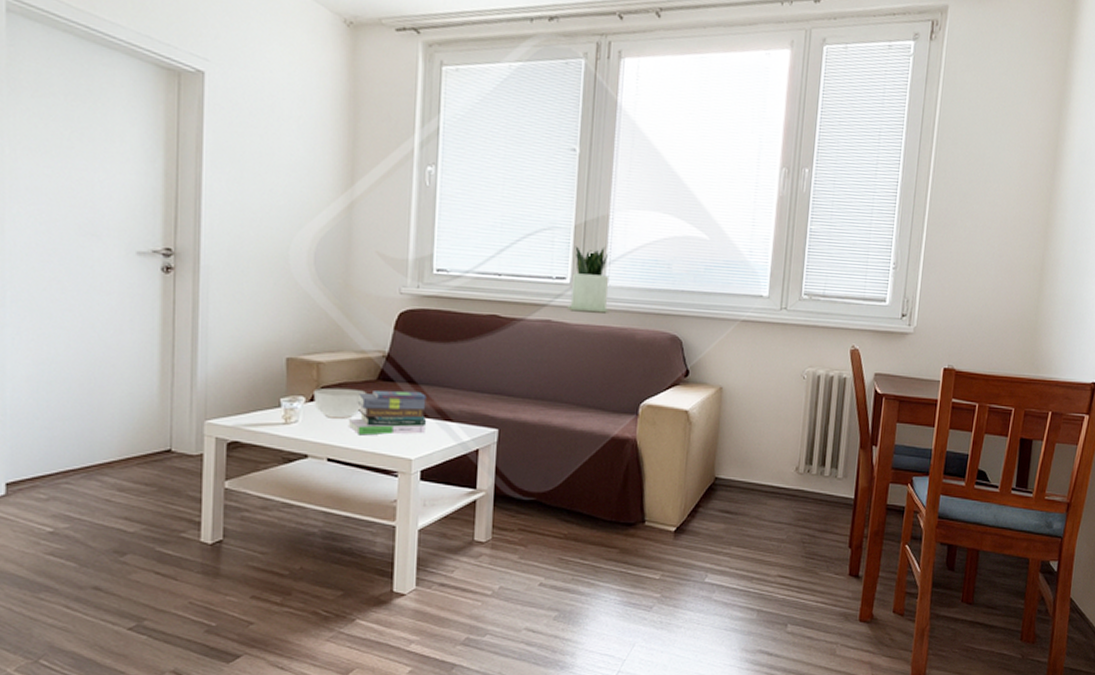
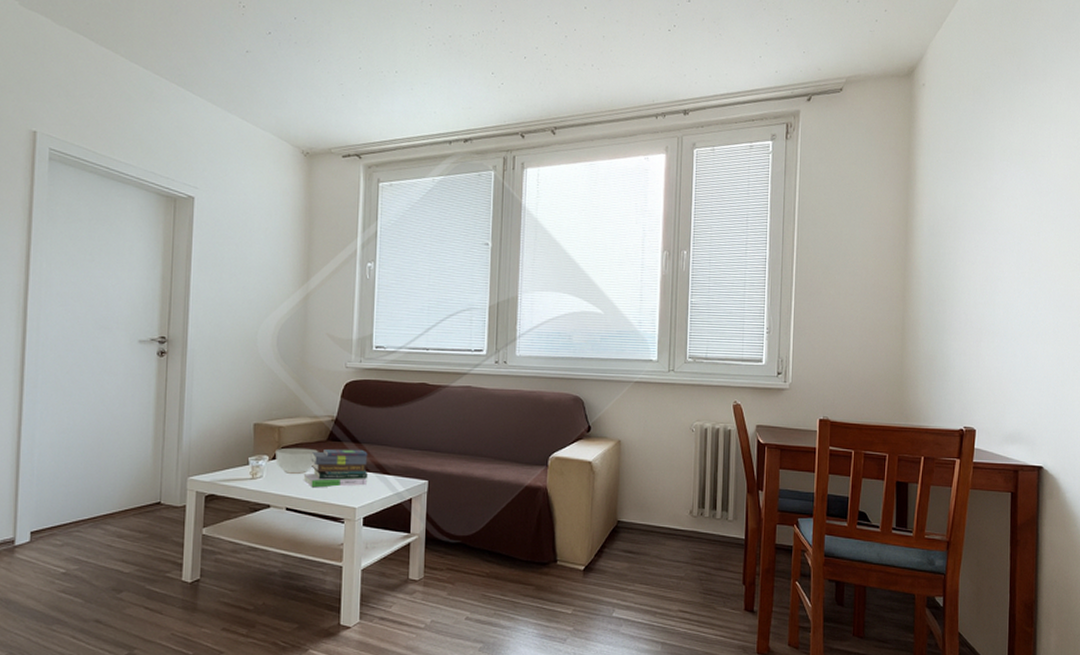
planter: present [566,246,611,313] -> none [484,323,521,379]

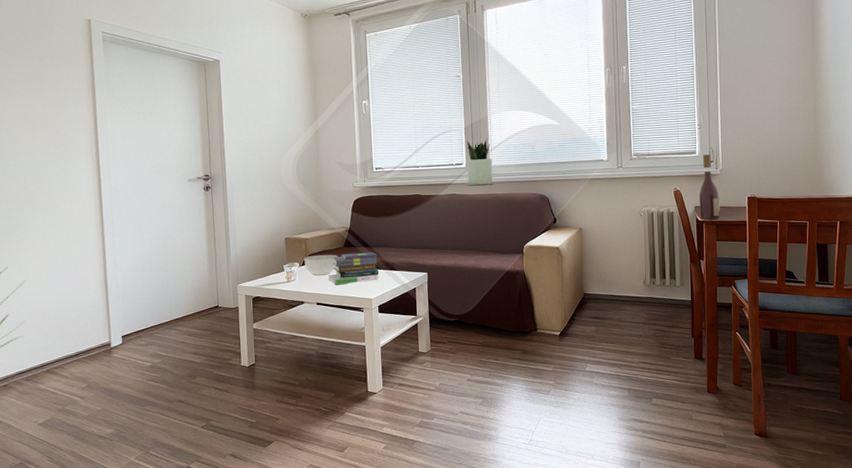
planter: none [484,323,521,379] -> present [465,139,496,186]
wine bottle: none [762,364,786,442] -> present [699,154,720,220]

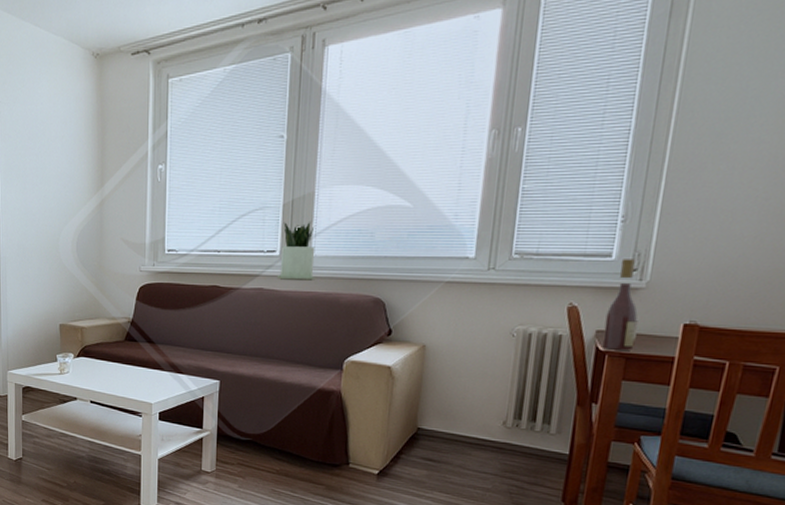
bowl: present [304,254,339,276] -> none [80,346,118,371]
books: present [327,252,379,285] -> none [104,348,163,384]

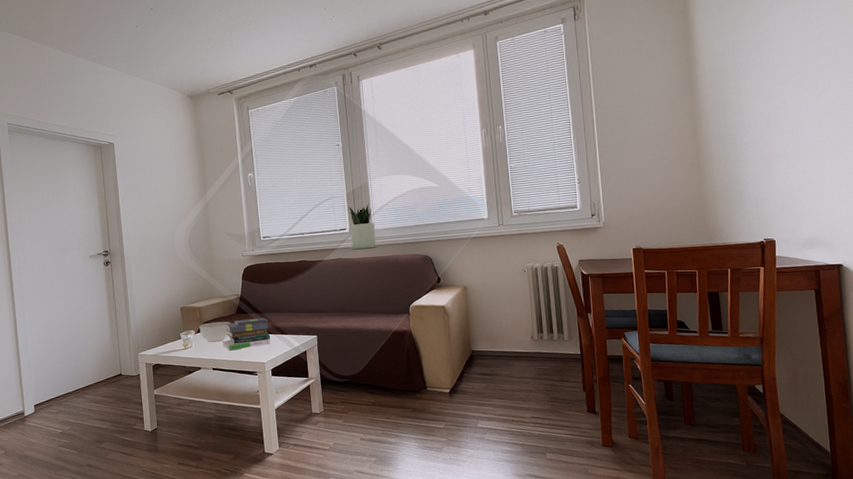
bowl: none [80,346,118,371] -> present [199,321,231,342]
books: none [104,348,163,384] -> present [222,317,271,351]
wine bottle: present [602,259,638,350] -> none [582,208,606,273]

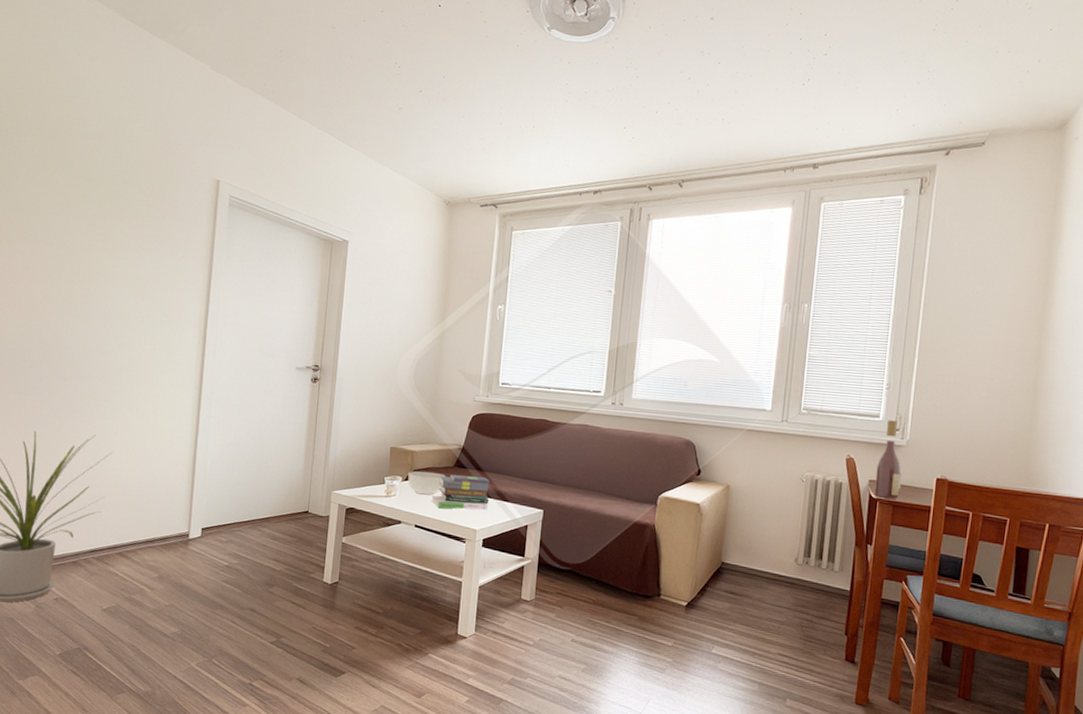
planter: present [349,204,379,250] -> none [600,366,637,421]
wine bottle: none [582,208,606,273] -> present [874,420,902,499]

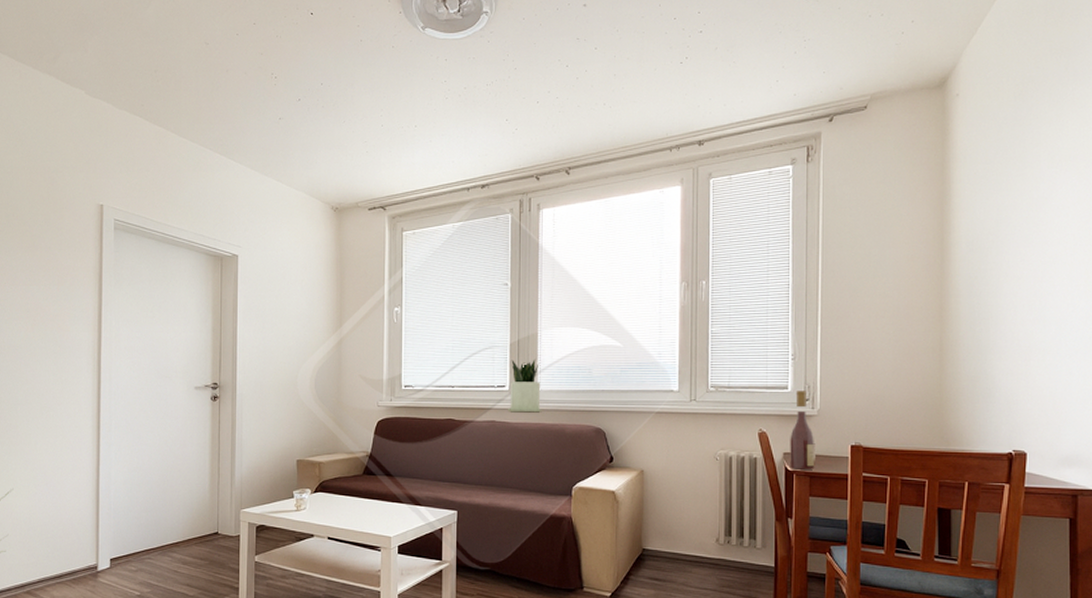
bowl: present [408,470,447,495] -> none [317,481,356,506]
books: present [431,475,490,511] -> none [342,482,402,518]
planter: none [600,366,637,421] -> present [507,358,543,413]

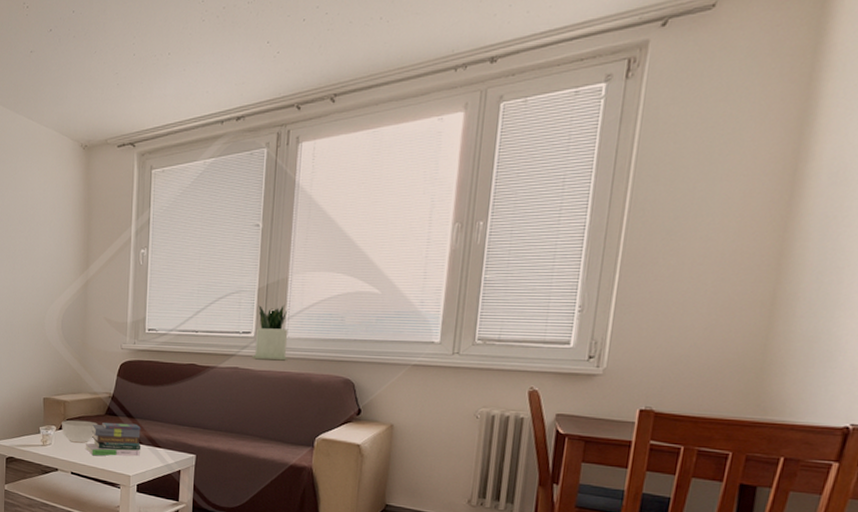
bowl: none [317,481,356,506] -> present [62,419,99,443]
books: none [342,482,402,518] -> present [85,422,141,457]
wine bottle: present [790,391,815,470] -> none [562,346,596,434]

